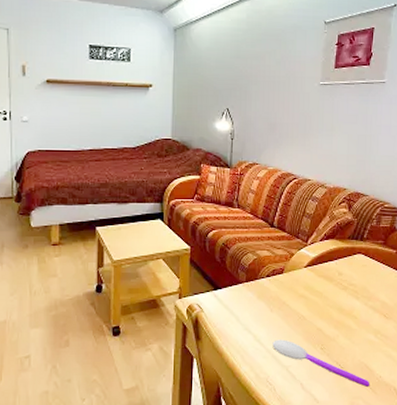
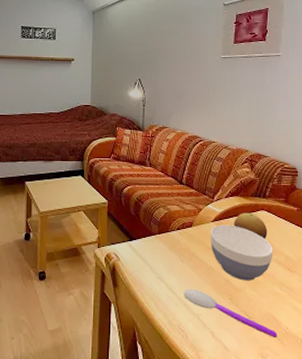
bowl: none [302,270,369,329] -> present [210,225,273,281]
fruit: none [328,256,364,285] -> present [234,212,268,239]

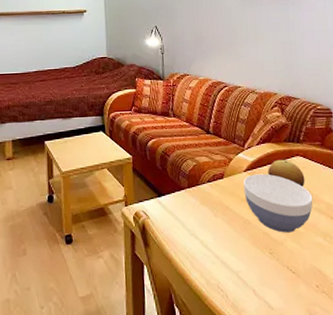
spoon: present [184,289,277,337] -> none [220,244,325,293]

